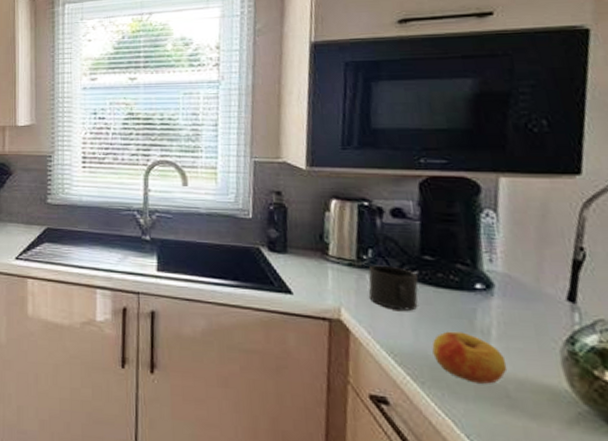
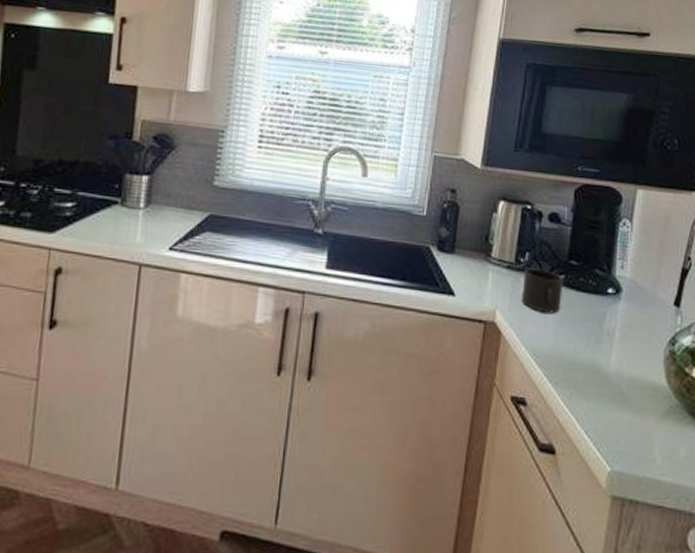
apple: present [432,331,508,384] -> none [568,333,624,383]

